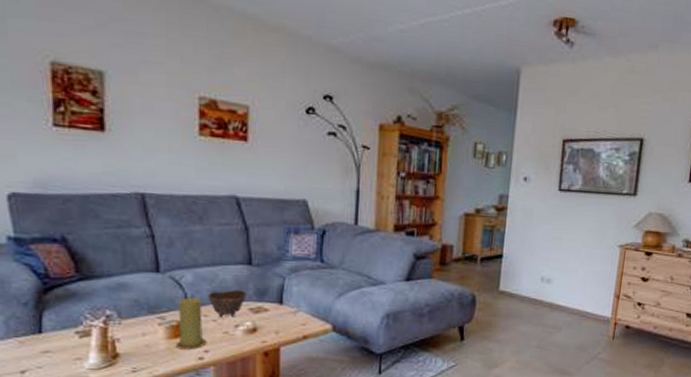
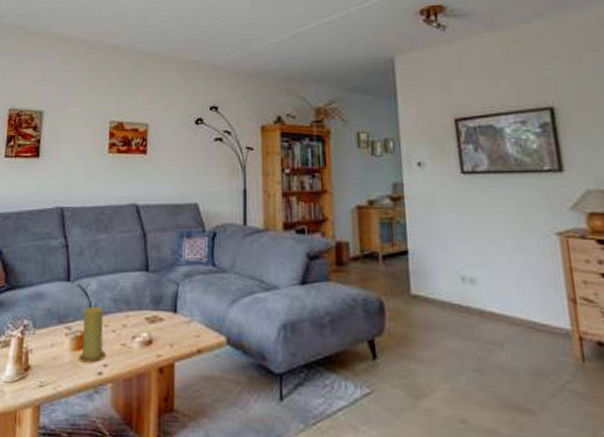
bowl: present [208,290,247,317] -> none [109,298,143,327]

